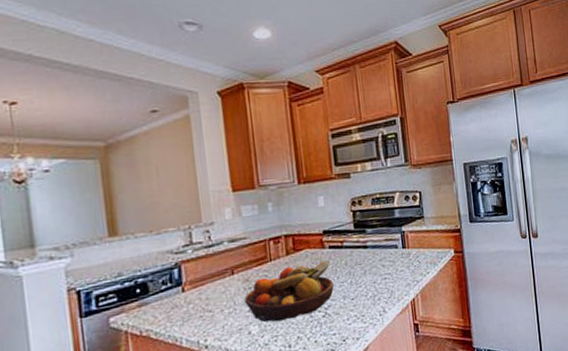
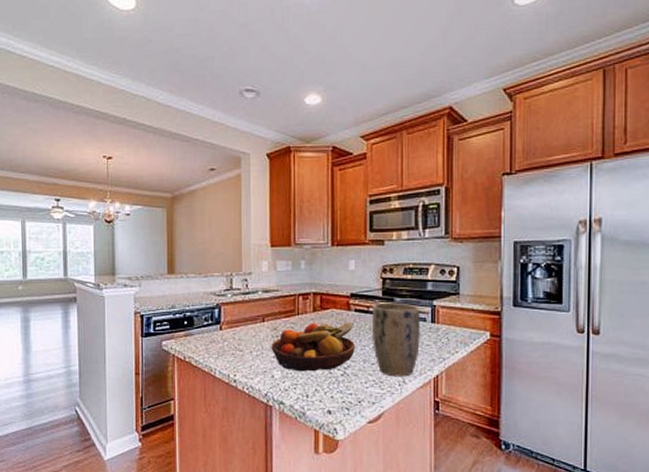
plant pot: none [346,233,395,308] -> present [371,302,420,377]

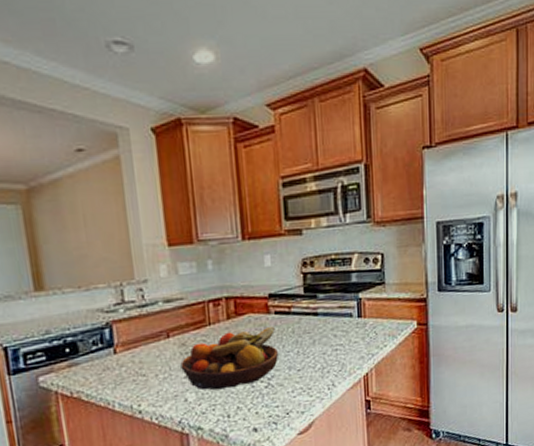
plant pot: present [371,302,420,377] -> none [294,298,348,381]

